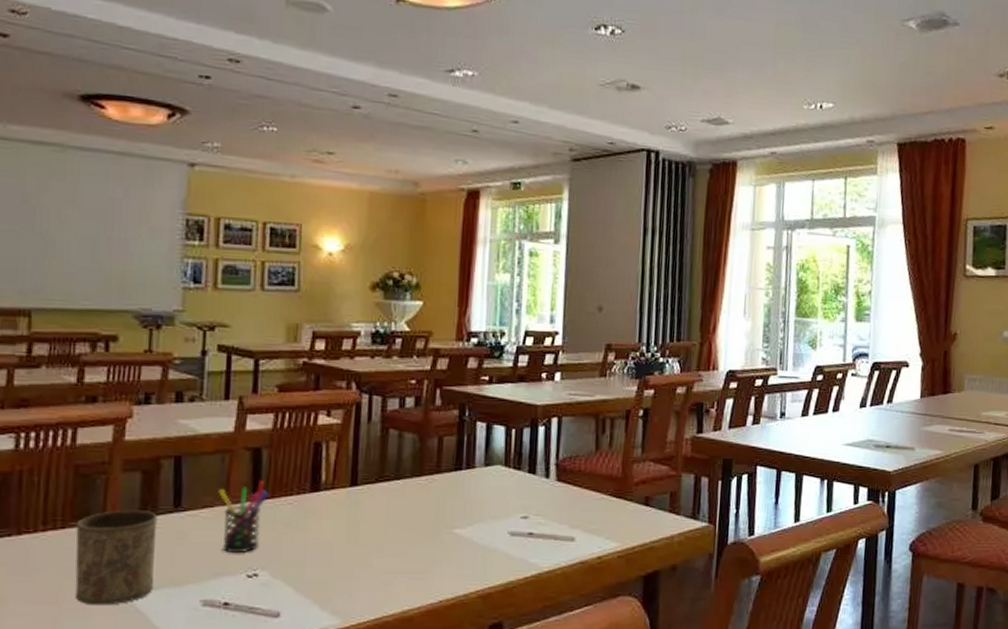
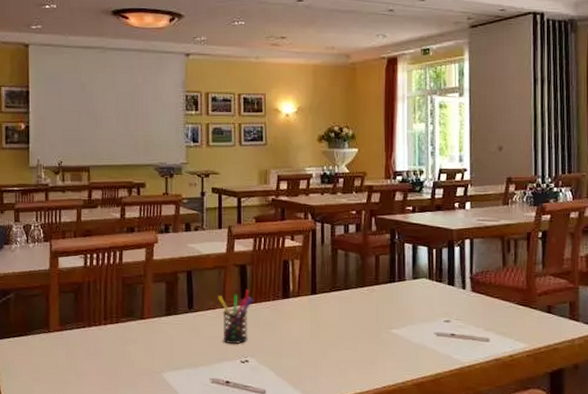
cup: present [75,510,158,606] -> none [125,311,178,380]

